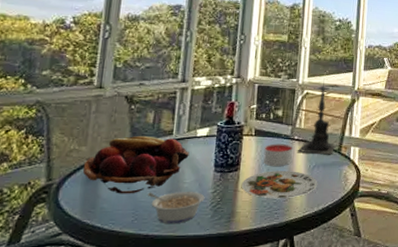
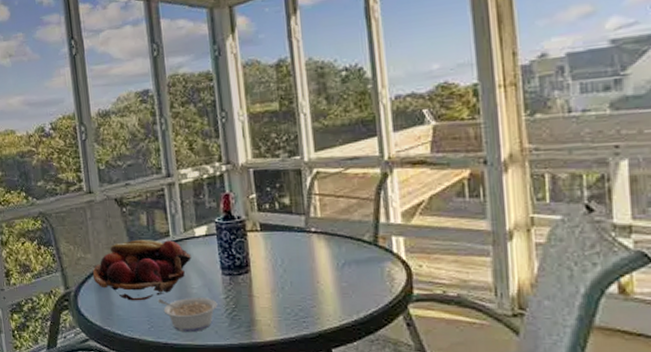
plate: present [241,171,318,199] -> none [255,271,353,305]
candle: present [263,143,294,166] -> none [275,238,314,266]
candle holder: present [298,79,337,155] -> none [318,151,371,249]

